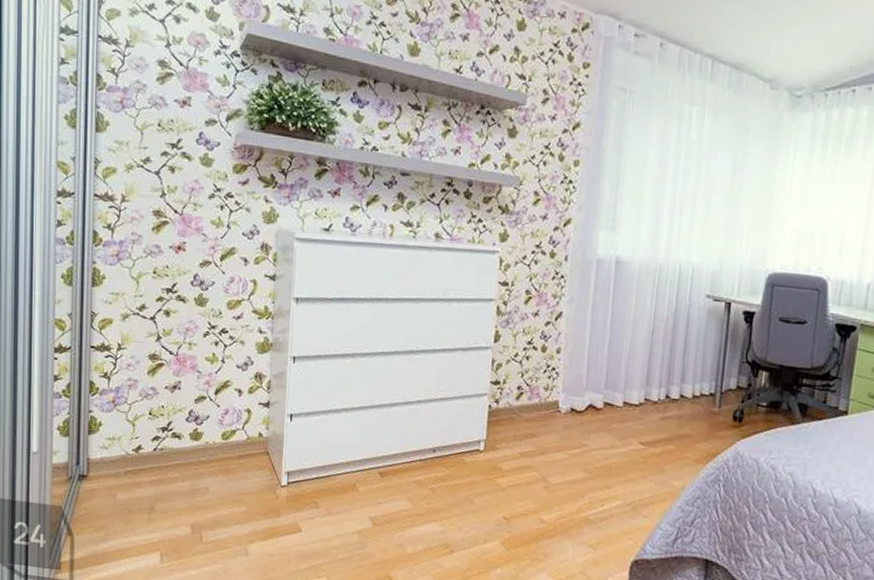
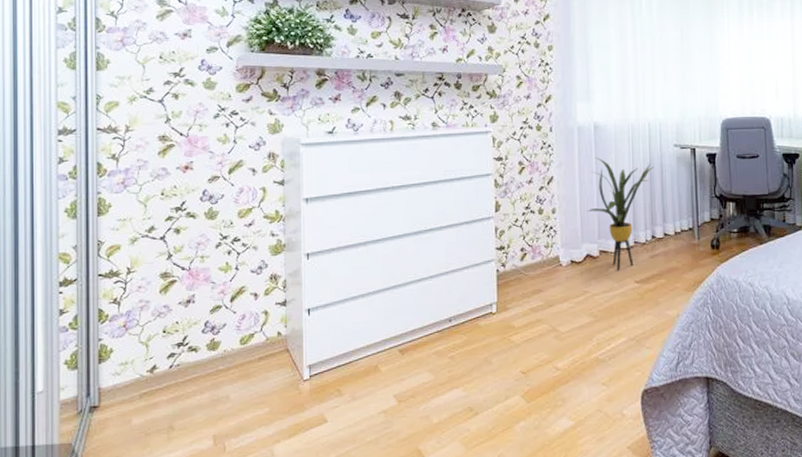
house plant: none [595,296,680,427] -> present [587,157,655,270]

